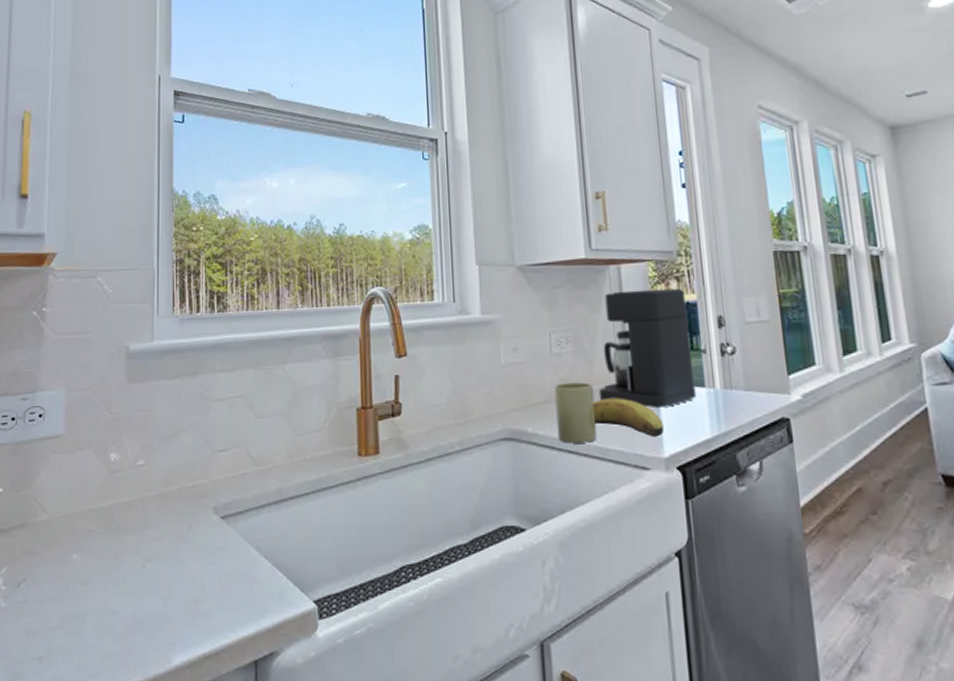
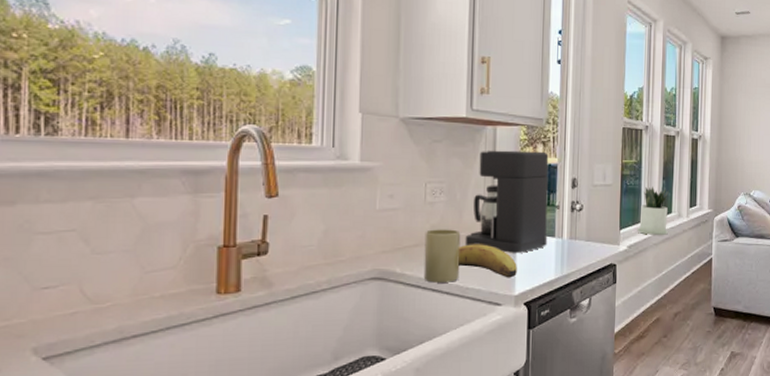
planter: none [811,319,858,382] -> present [637,186,669,236]

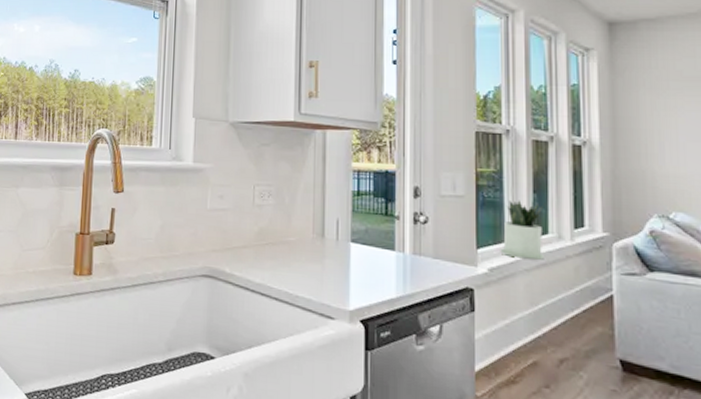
mug: present [423,229,461,283] -> none [252,232,290,288]
fruit: present [458,244,517,278] -> none [288,250,351,291]
coffee maker: present [465,150,549,254] -> none [294,154,386,266]

